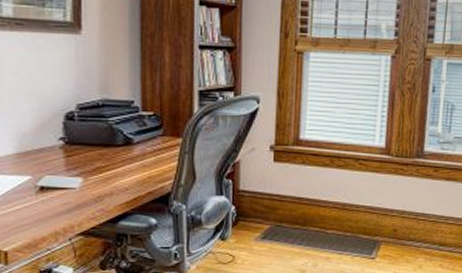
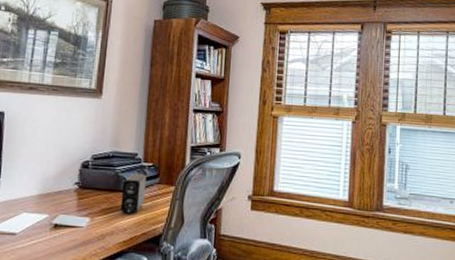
speaker: none [118,125,147,172] -> present [120,174,147,214]

